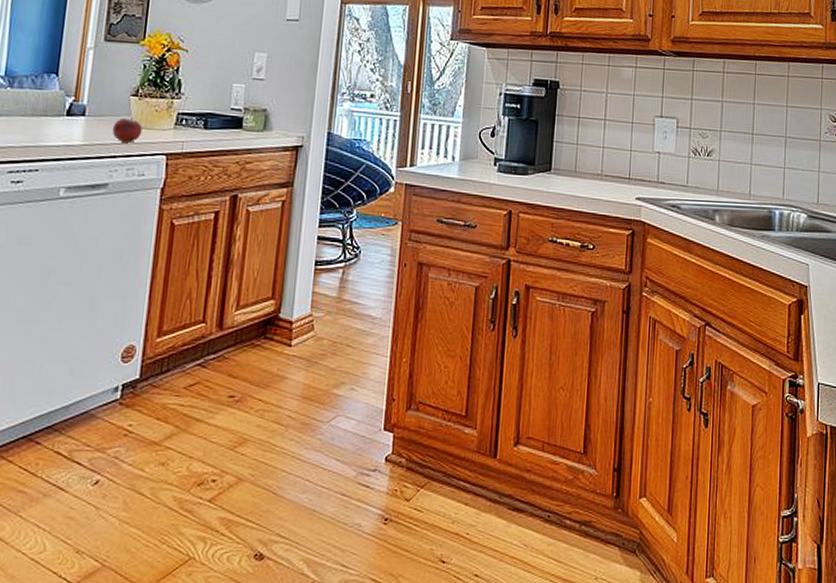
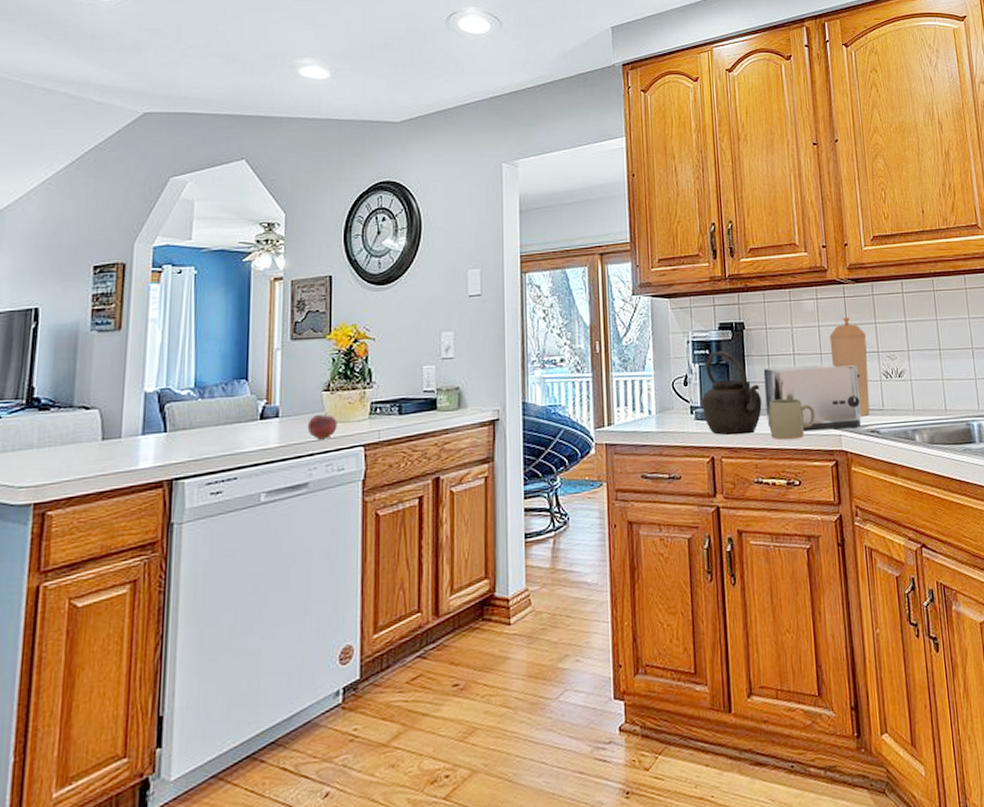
kettle: none [505,106,567,193] -> present [701,350,762,436]
toaster: none [569,129,669,201] -> present [763,363,861,432]
mug: none [570,162,618,205] -> present [767,398,815,441]
canister: none [642,90,681,191] -> present [829,318,870,418]

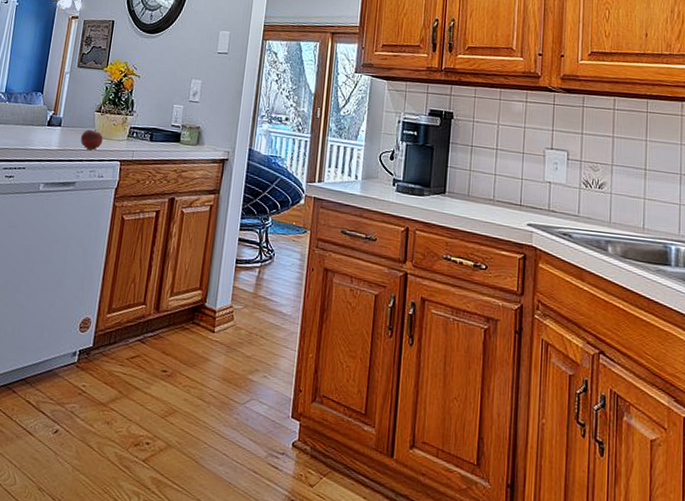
kettle: present [701,350,762,436] -> none [403,133,460,214]
toaster: present [763,363,861,432] -> none [462,156,559,228]
mug: present [767,398,815,441] -> none [464,186,510,228]
canister: present [829,318,870,418] -> none [533,124,571,220]

